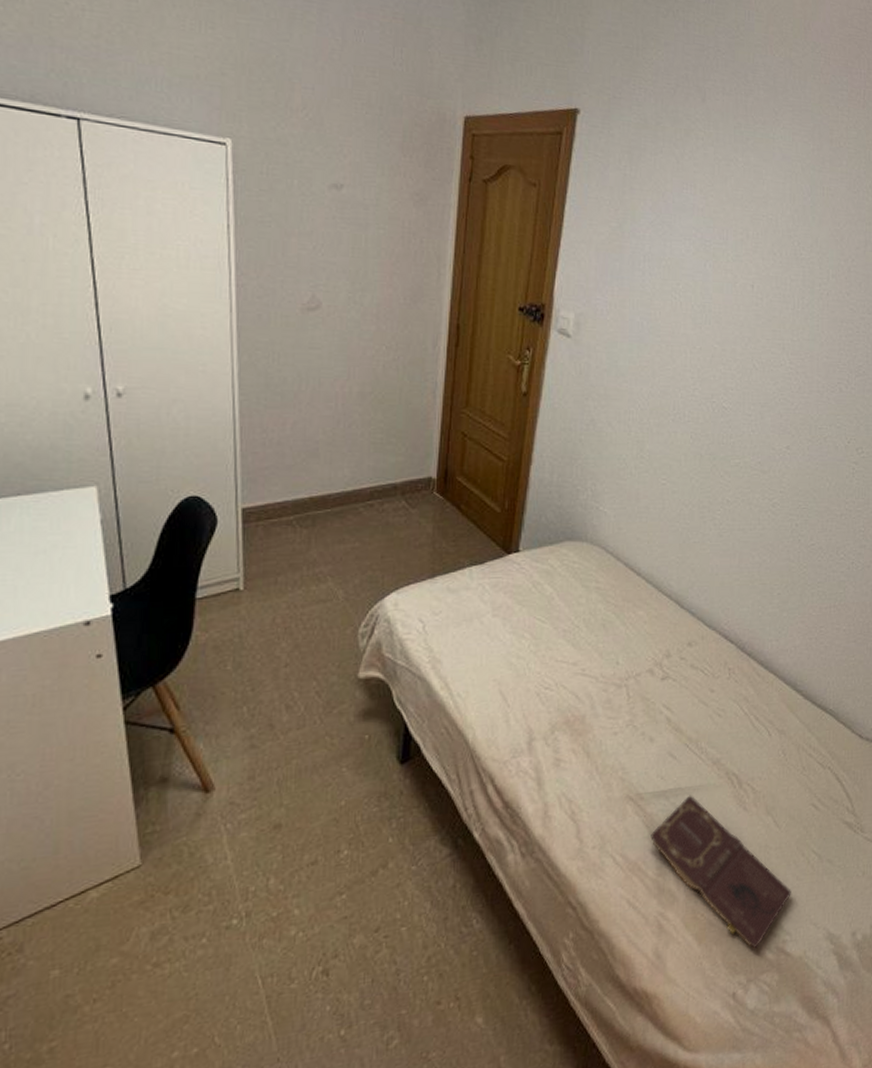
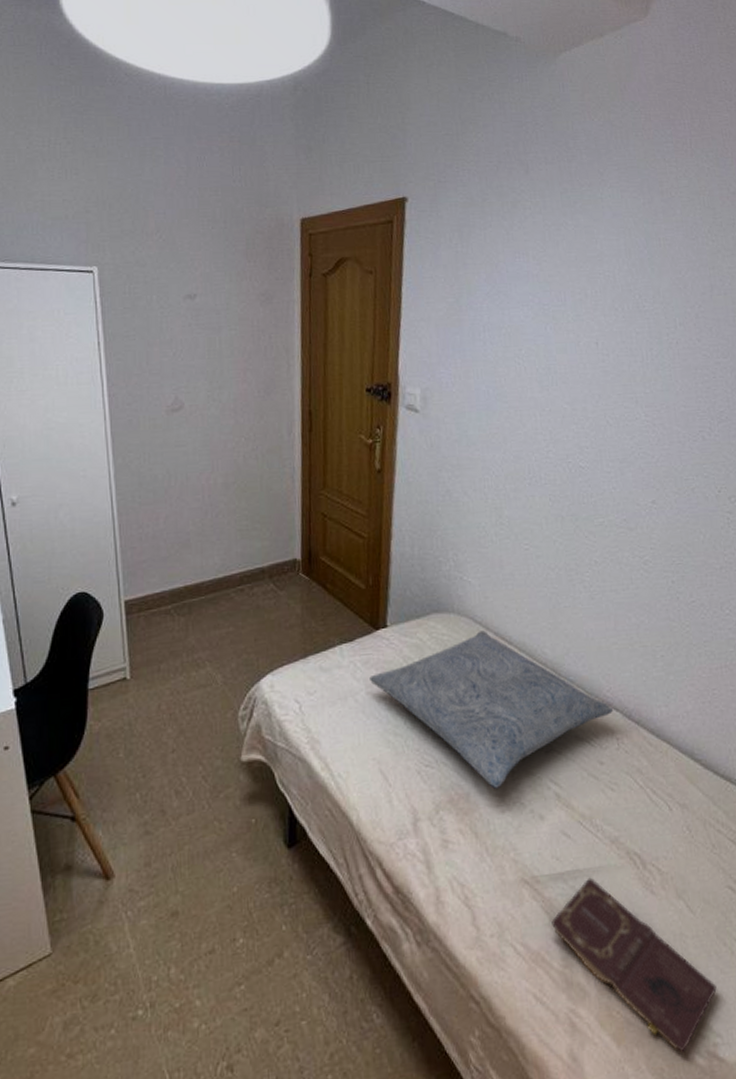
pillow: none [497,560,729,712] -> present [369,630,614,789]

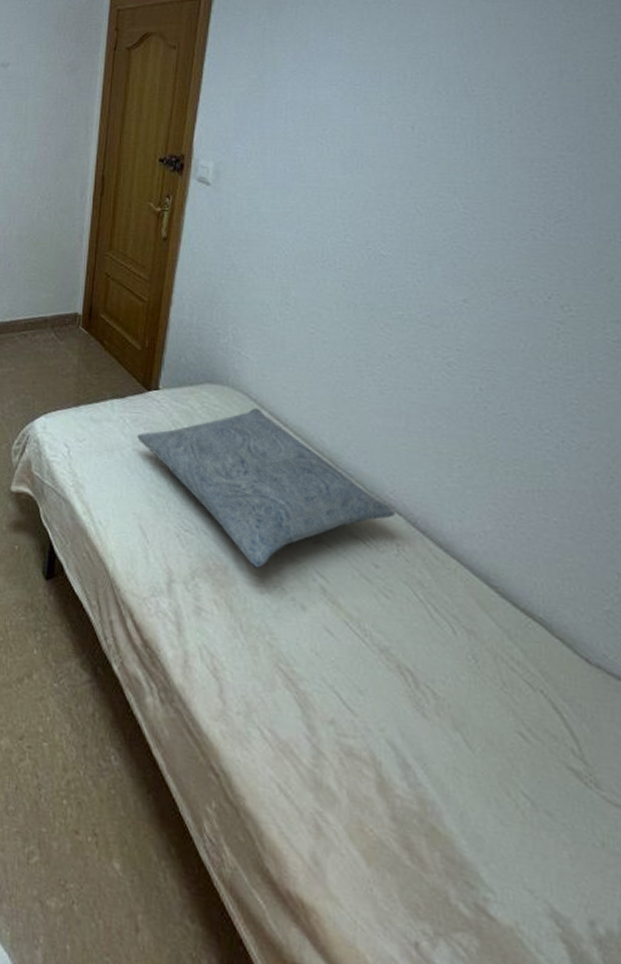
book: present [551,877,717,1053] -> none [304,681,493,896]

